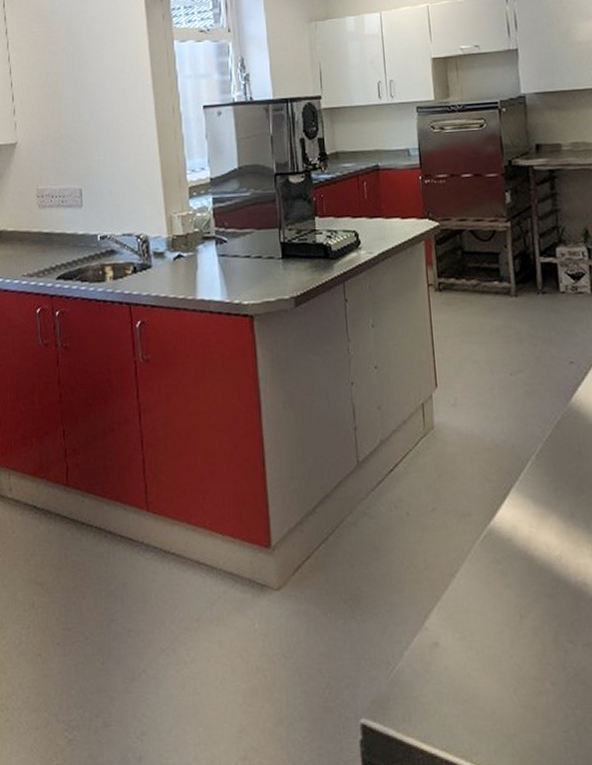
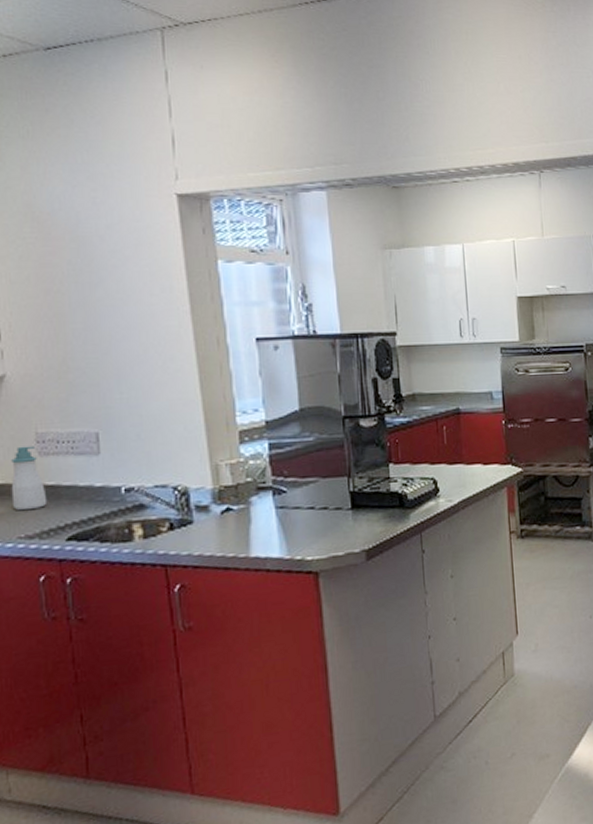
soap bottle: none [18,199,44,253] -> present [11,445,48,511]

